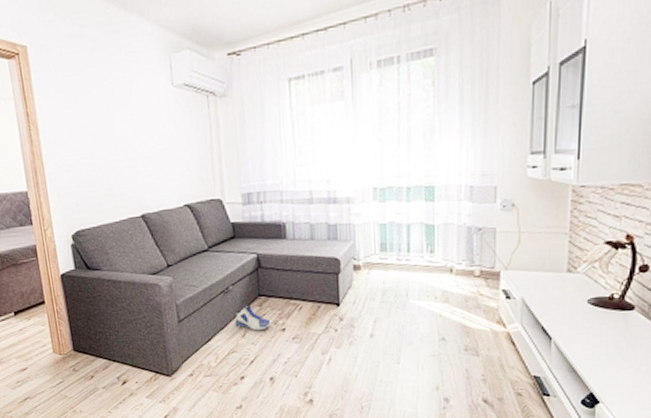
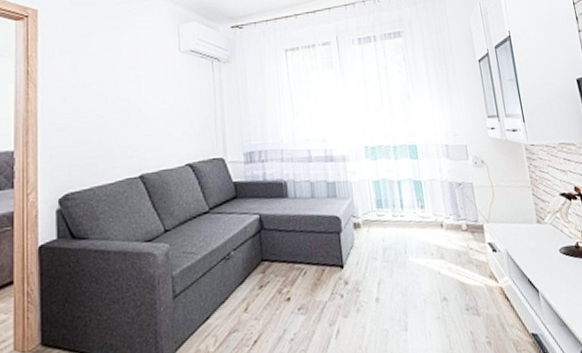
sneaker: present [235,304,271,331] -> none [236,272,276,303]

